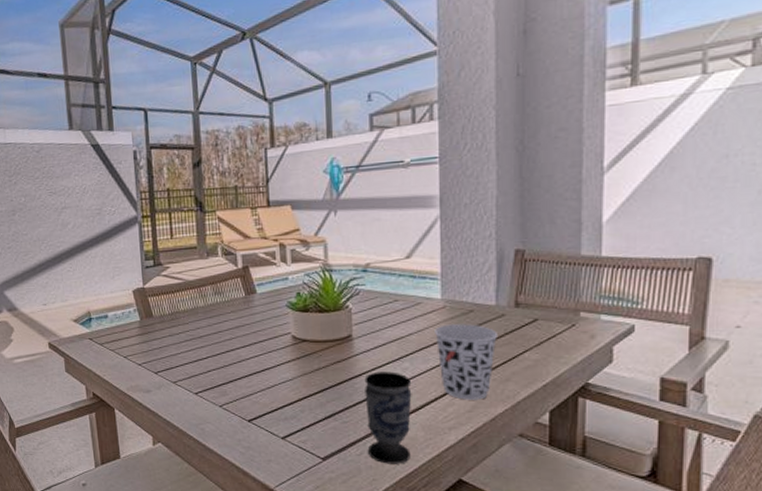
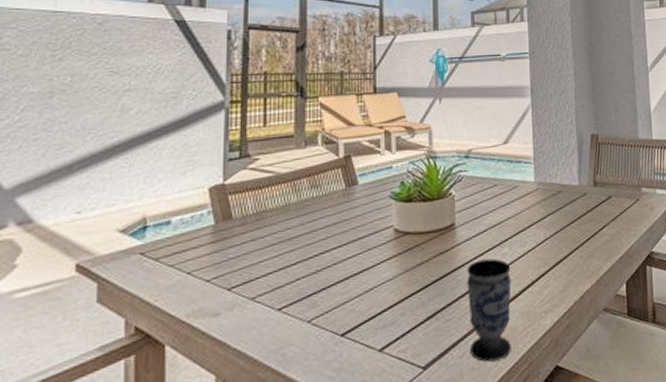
cup: present [435,324,497,400] -> none [530,204,581,281]

